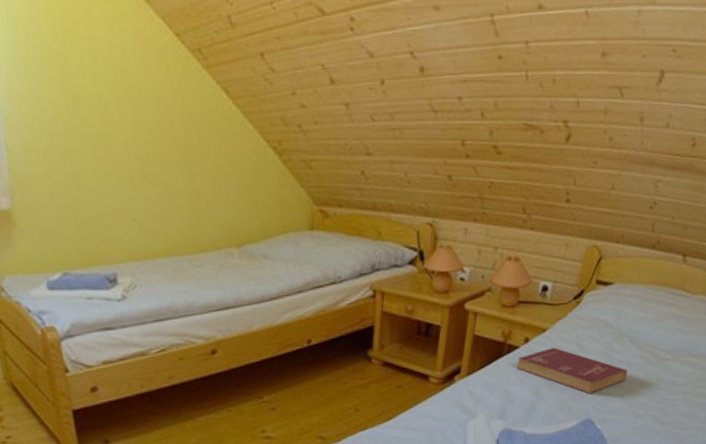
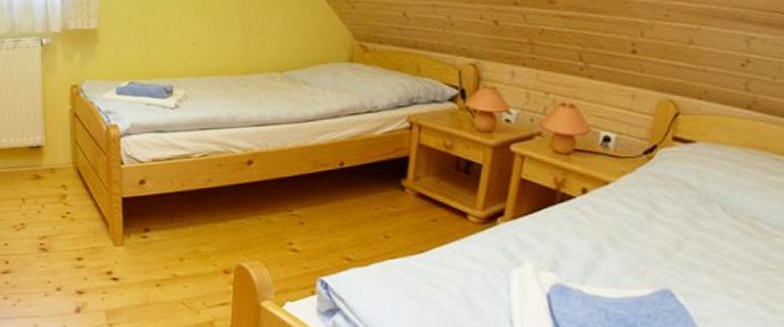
book: present [517,347,628,395] -> none [573,203,719,262]

